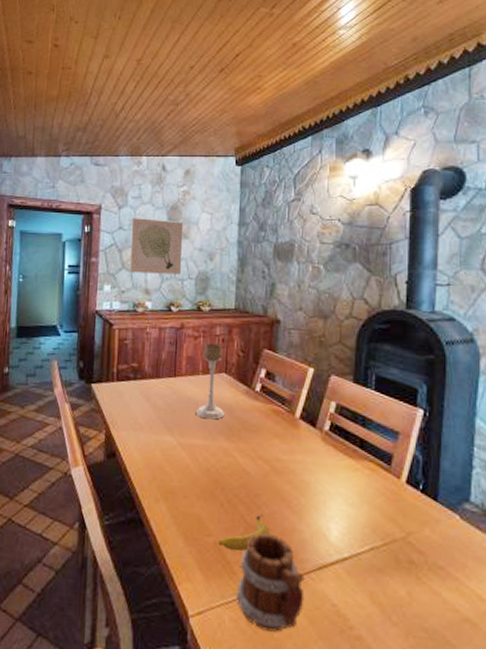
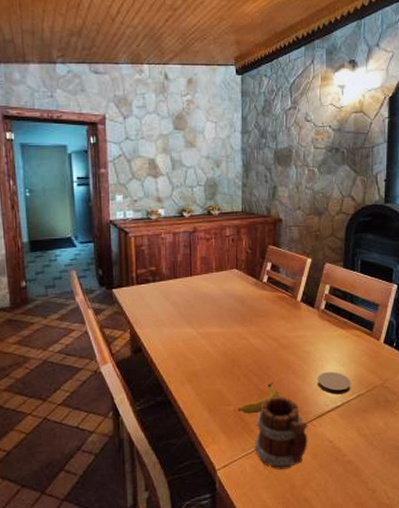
wall art: present [130,218,184,275] -> none [138,128,191,182]
candle holder: present [195,343,225,420] -> none [211,243,238,310]
coaster: none [318,511,362,544] -> present [318,372,351,395]

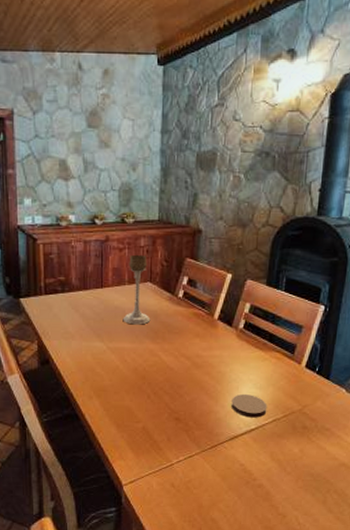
candle holder: none [211,243,238,310] -> present [123,254,151,325]
banana: present [237,382,279,414] -> none [146,401,190,432]
mug: present [254,396,308,470] -> none [161,416,219,489]

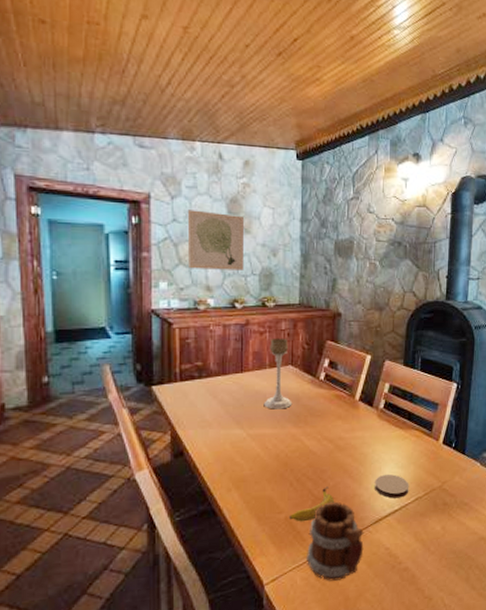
wall art: none [48,125,104,186] -> present [187,210,245,271]
banana: none [146,401,190,432] -> present [289,486,334,522]
mug: none [161,416,219,489] -> present [306,501,364,581]

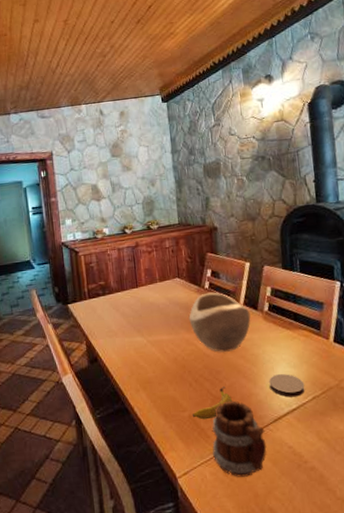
wall art: present [187,210,245,271] -> none [80,157,130,206]
candle holder: present [263,338,292,410] -> none [158,254,183,318]
decorative bowl: none [298,384,365,450] -> present [188,292,251,352]

